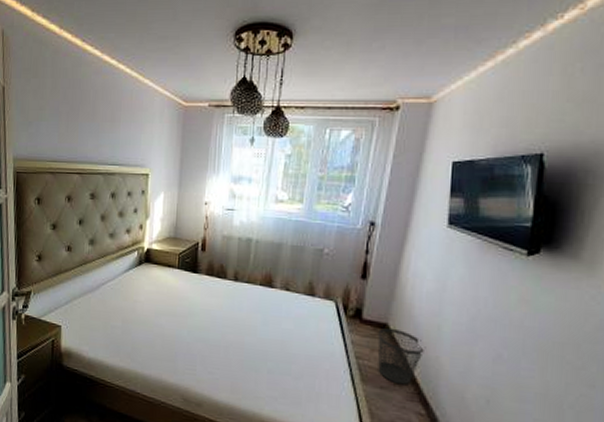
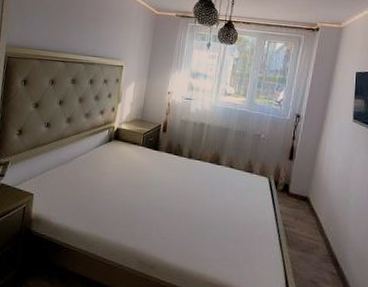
wastebasket: present [377,327,426,385] -> none [300,200,337,249]

